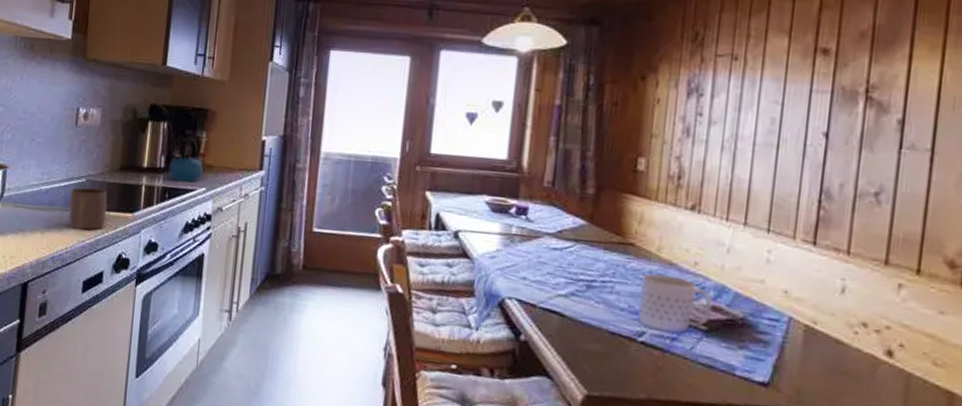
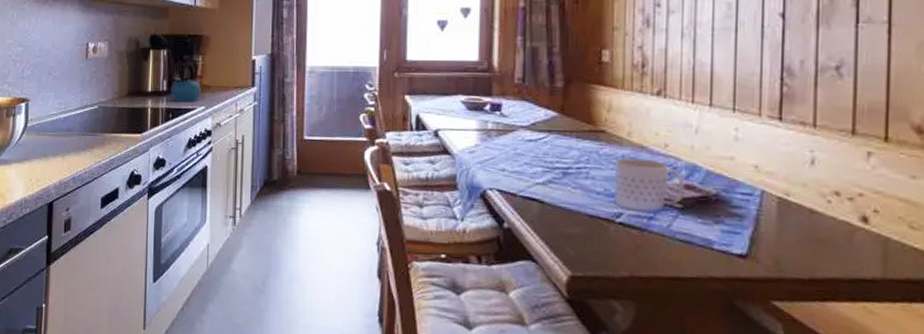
mug: present [68,187,108,231] -> none [85,114,119,152]

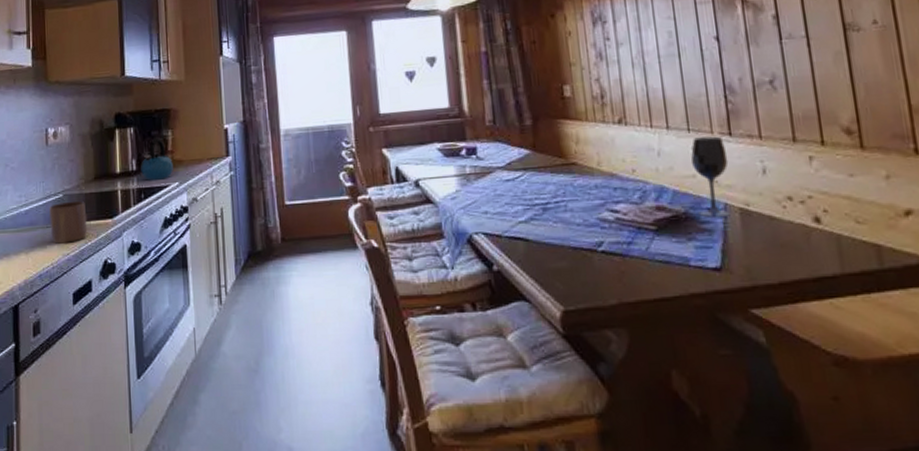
mug: none [85,114,119,152] -> present [49,201,88,244]
mug: present [614,158,685,214] -> none [590,185,657,240]
wine glass: none [729,118,774,205] -> present [691,136,732,219]

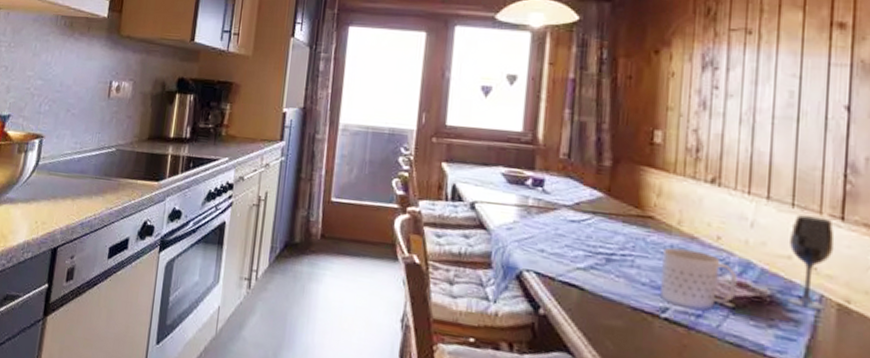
mug: present [49,201,88,244] -> none [98,156,136,198]
kettle: present [141,139,173,181] -> none [193,110,226,152]
mug: none [590,185,657,240] -> present [660,247,737,312]

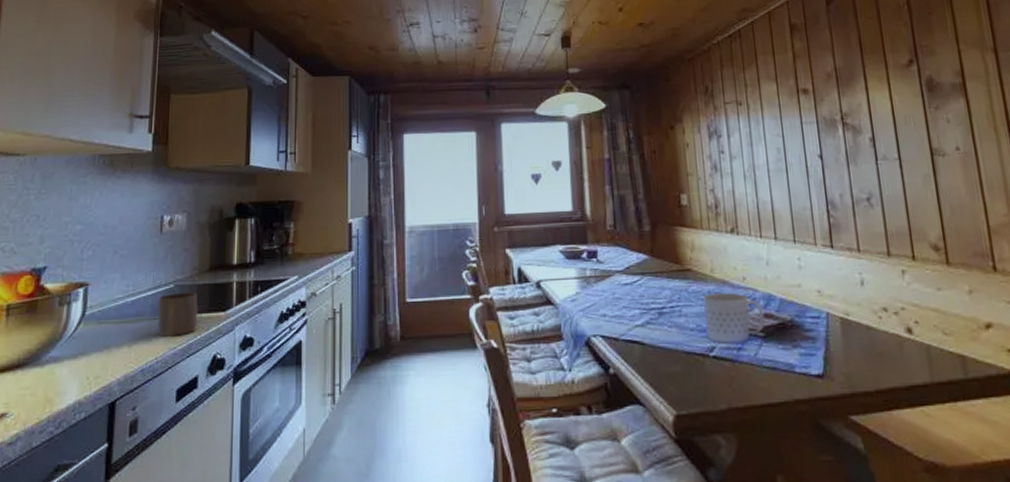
mug: none [98,156,136,198] -> present [157,293,198,337]
wine glass: present [785,215,835,312] -> none [797,248,833,327]

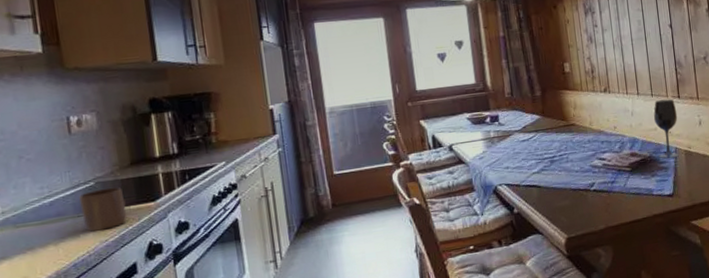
mug: present [703,292,765,345] -> none [584,139,631,181]
wine glass: none [797,248,833,327] -> present [653,99,680,159]

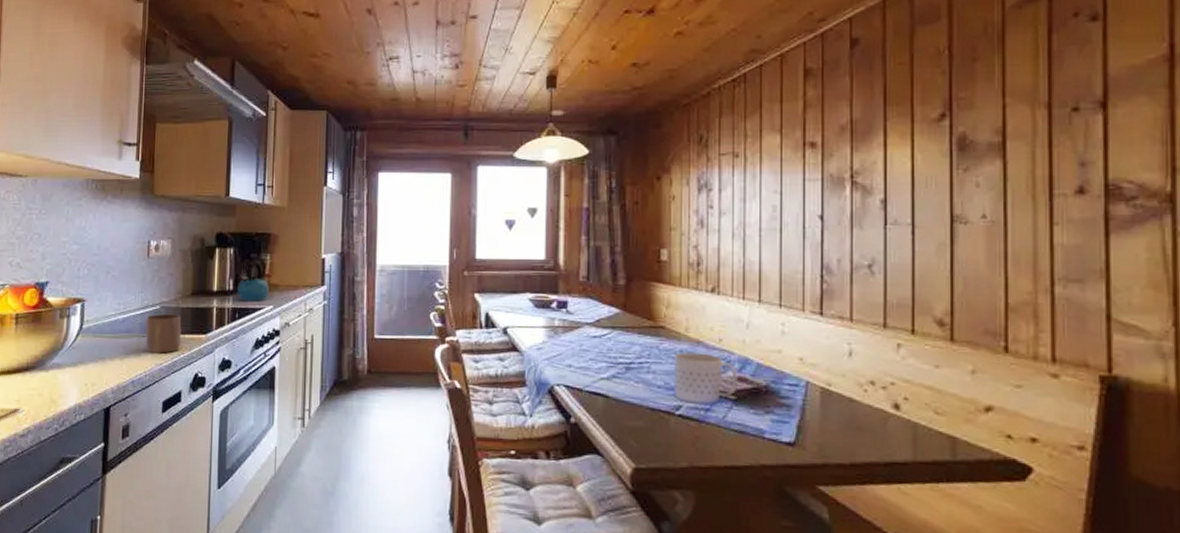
kettle: none [182,121,219,162] -> present [237,262,269,302]
mug: none [584,139,631,181] -> present [674,352,738,406]
wine glass: present [653,99,680,159] -> none [778,314,816,395]

